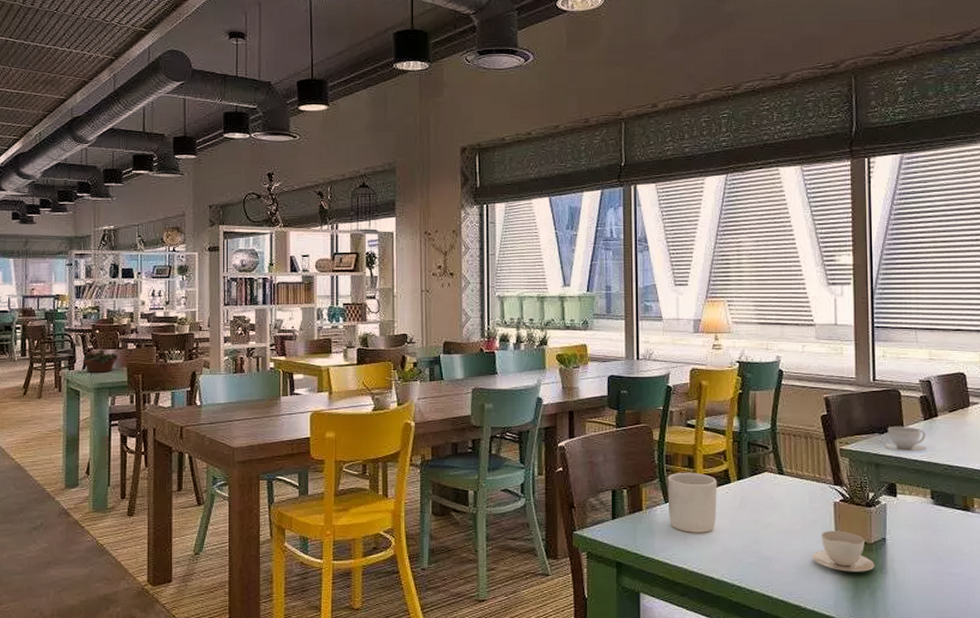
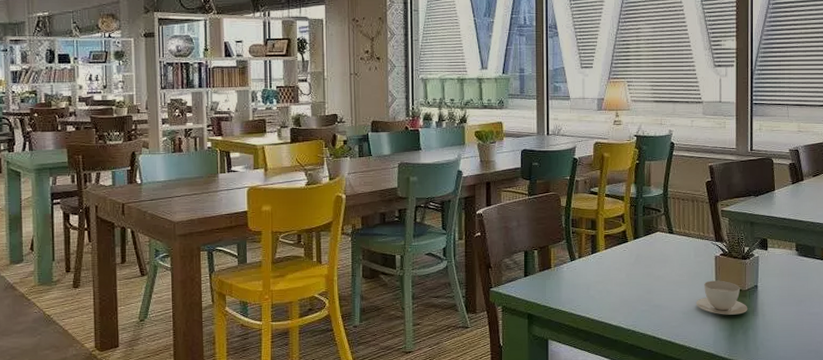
succulent planter: present [82,347,118,374] -> none [21,130,57,155]
mug: present [667,472,717,533] -> none [573,233,616,286]
teacup: present [884,426,928,453] -> none [758,189,794,212]

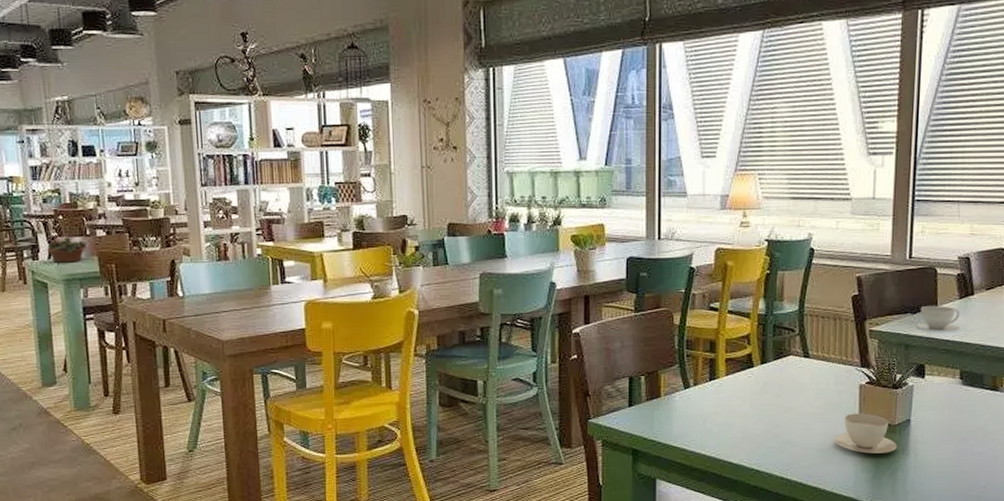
succulent planter: none [21,130,57,155] -> present [46,235,87,264]
teacup: none [758,189,794,212] -> present [915,305,961,333]

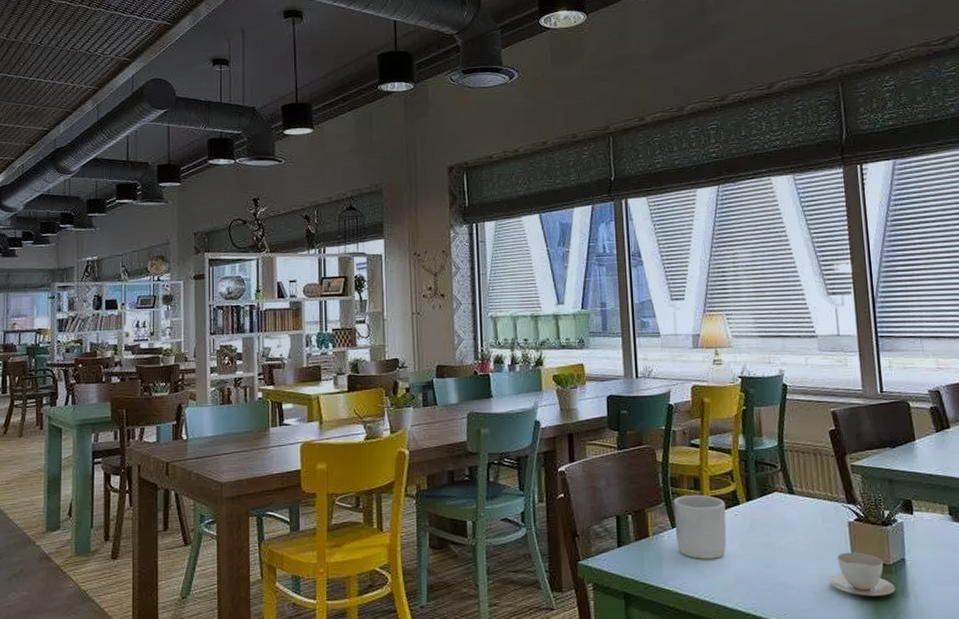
succulent planter: present [46,235,87,264] -> none [64,382,101,410]
mug: none [687,357,739,419] -> present [673,494,727,559]
teacup: present [915,305,961,333] -> none [896,439,942,467]

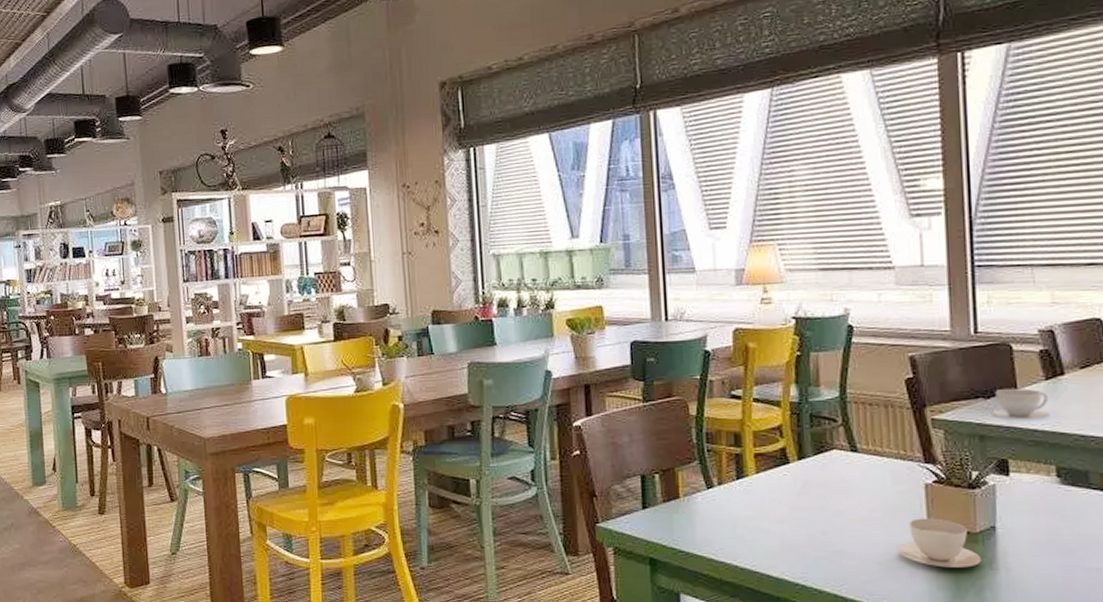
mug: present [673,494,727,559] -> none [709,452,773,523]
teacup: none [896,439,942,467] -> present [990,388,1051,421]

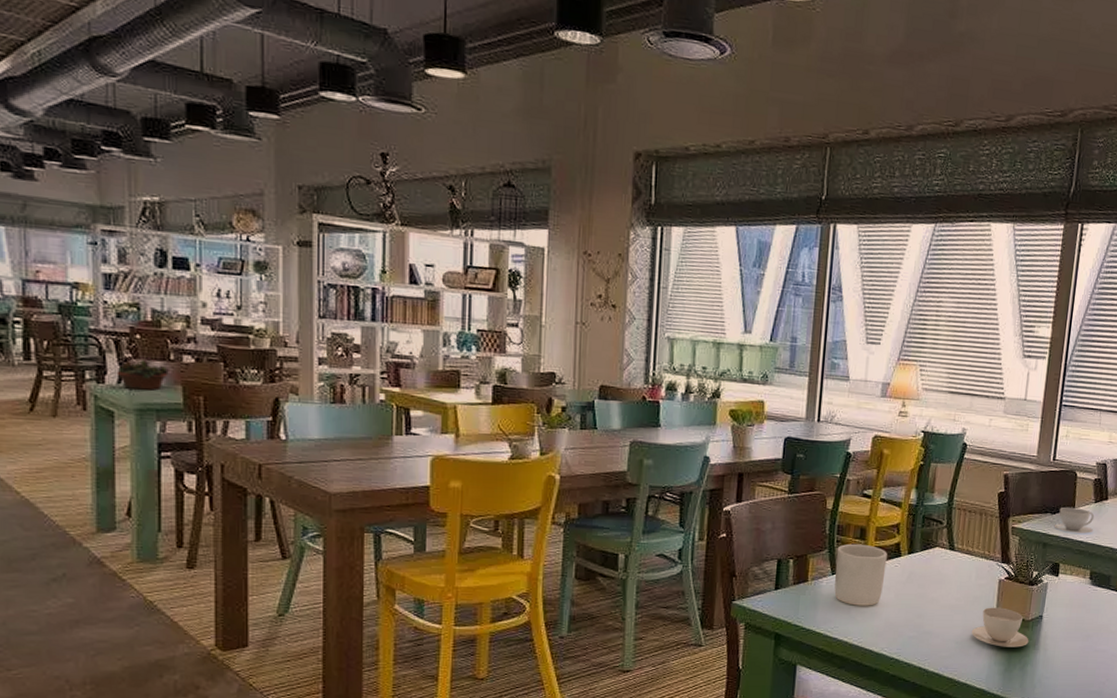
succulent planter: none [39,334,76,364] -> present [116,357,169,392]
mug: none [709,452,773,523] -> present [834,543,887,606]

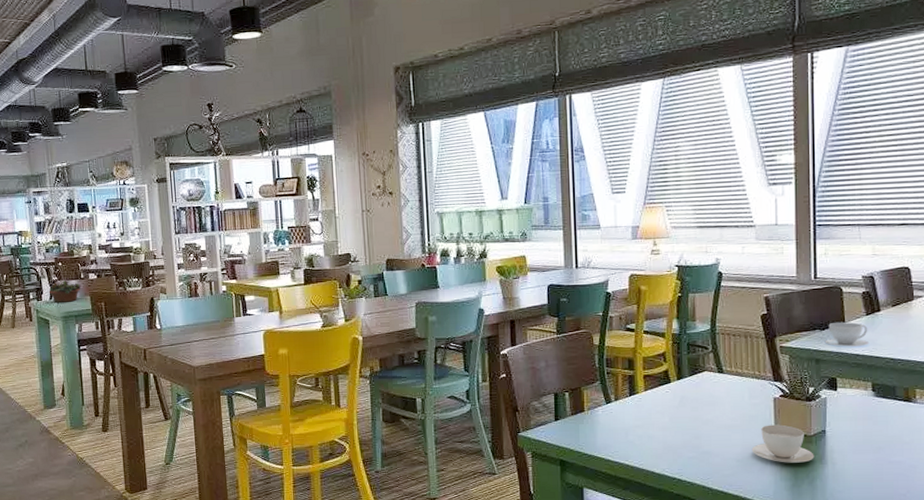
mug: present [834,543,887,606] -> none [608,374,658,431]

